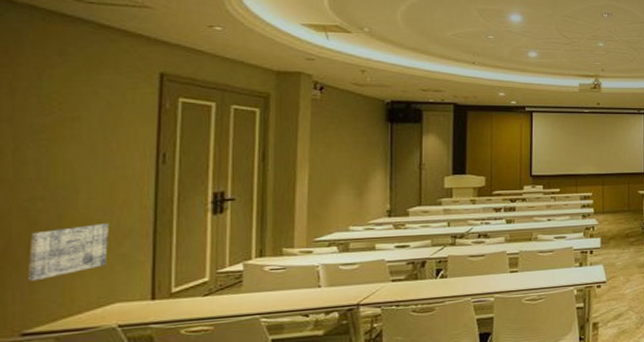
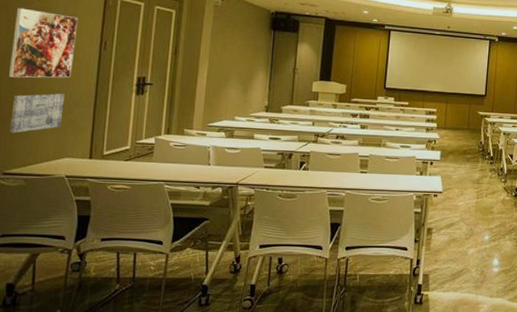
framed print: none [20,121,122,211] -> present [8,8,78,78]

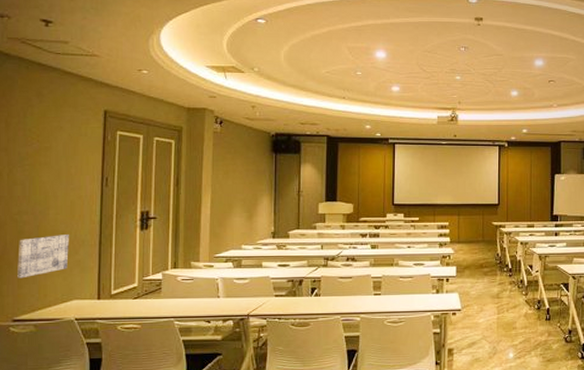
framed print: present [8,8,78,78] -> none [12,150,78,222]

